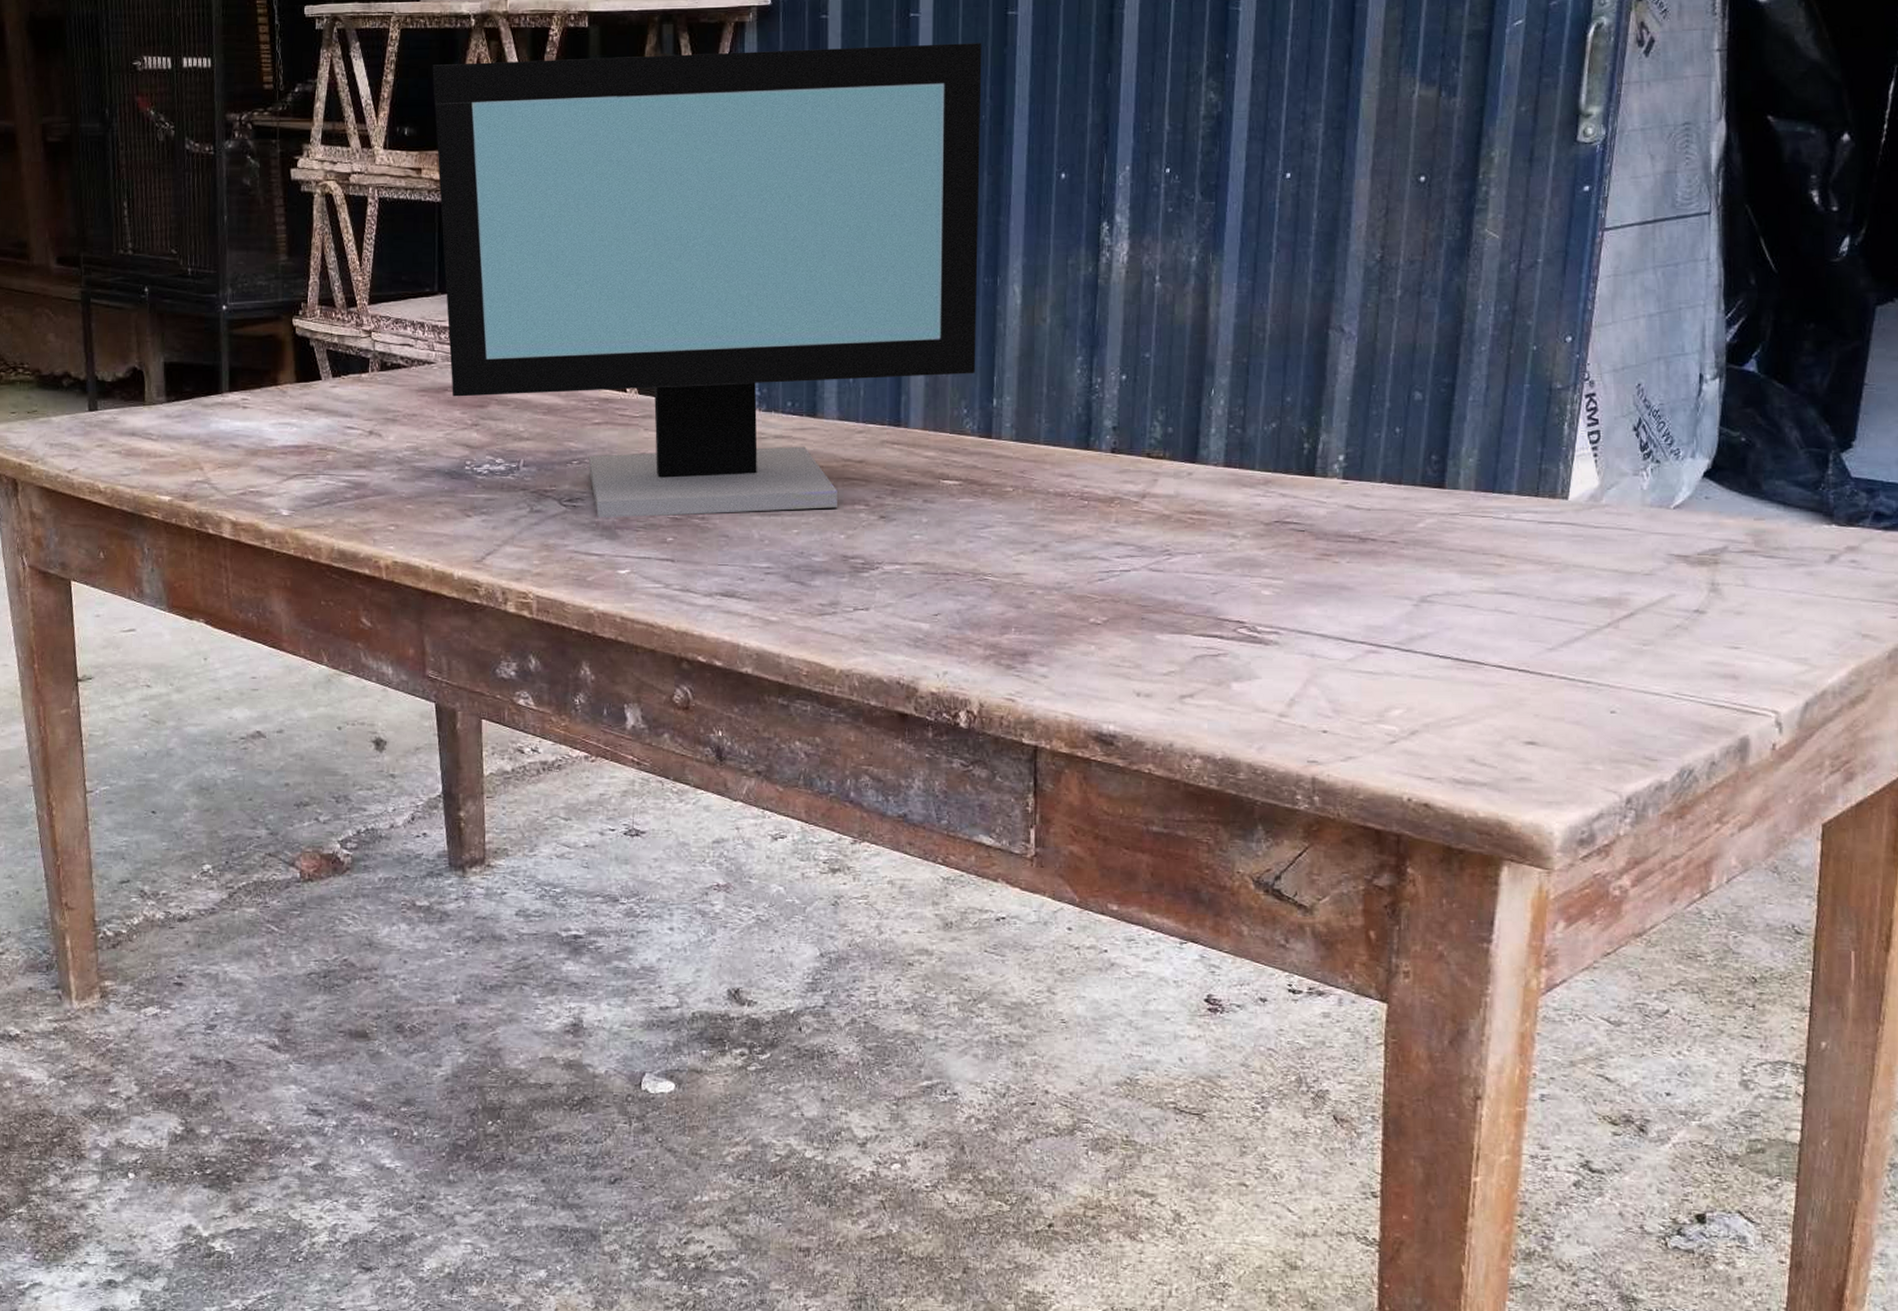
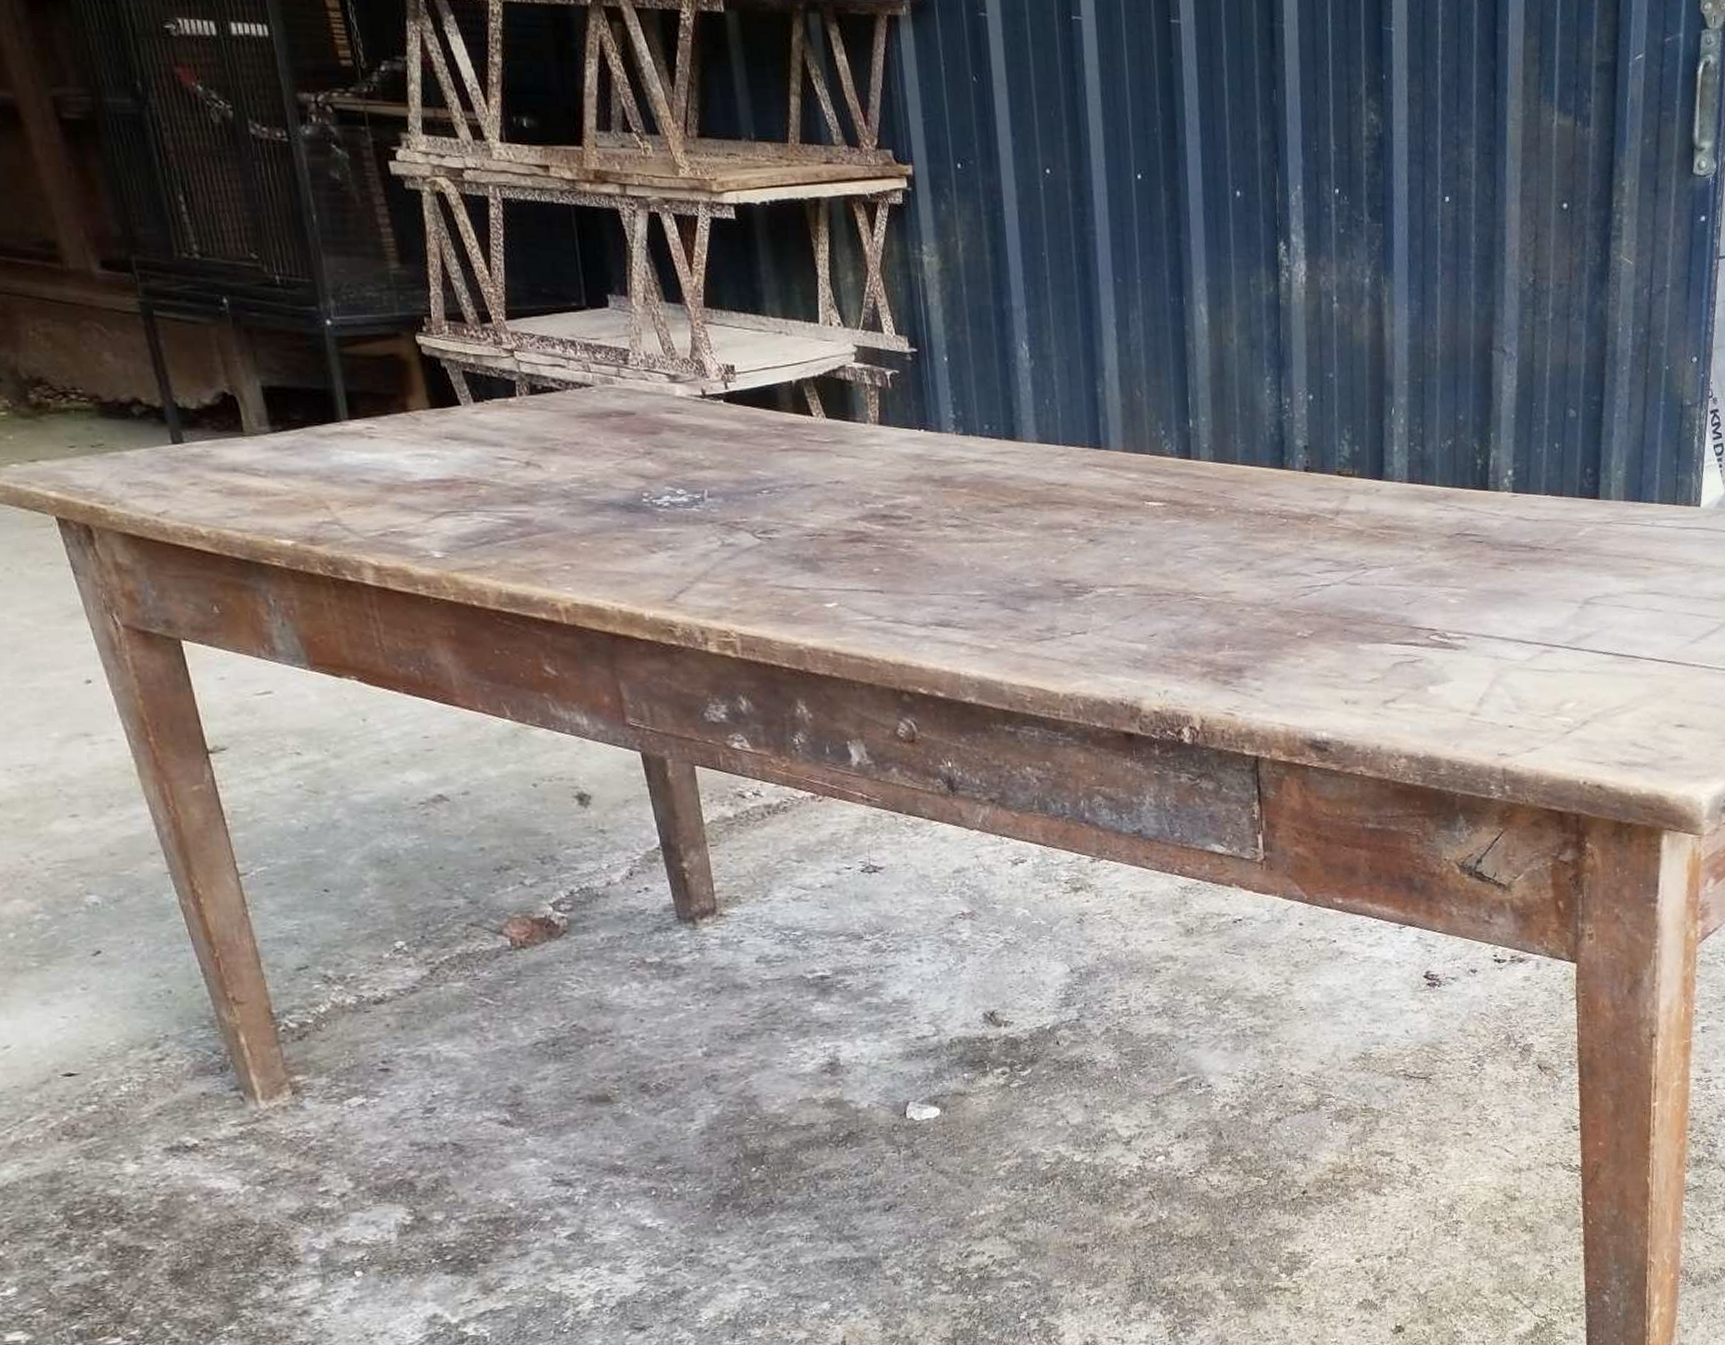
computer monitor: present [432,43,982,518] -> none [546,46,1170,550]

